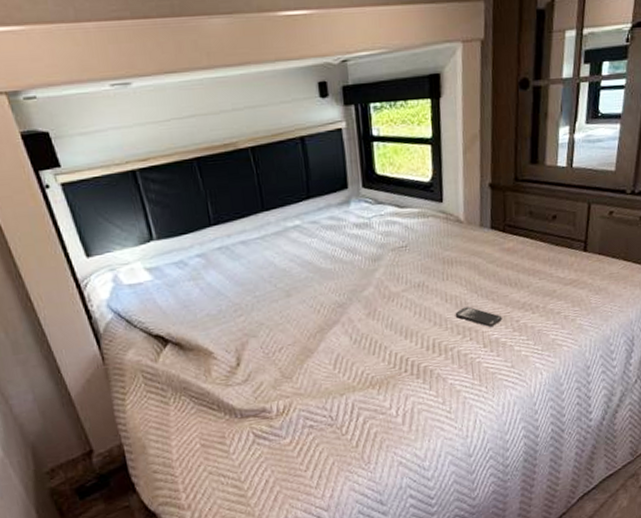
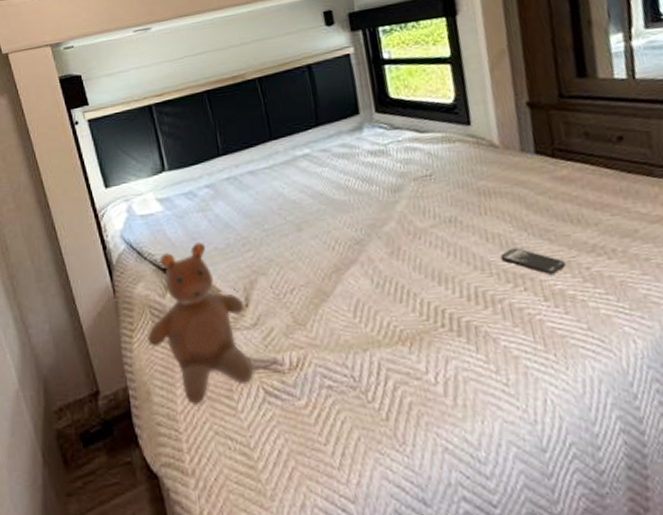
teddy bear: none [140,309,244,452] -> present [147,242,253,405]

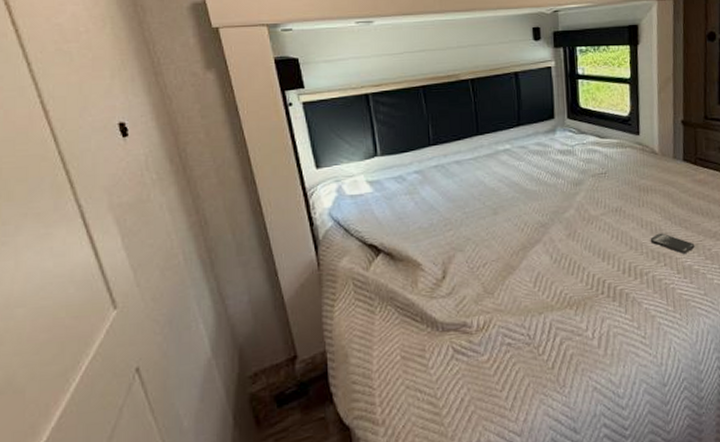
teddy bear: present [147,242,253,405] -> none [349,221,444,364]

